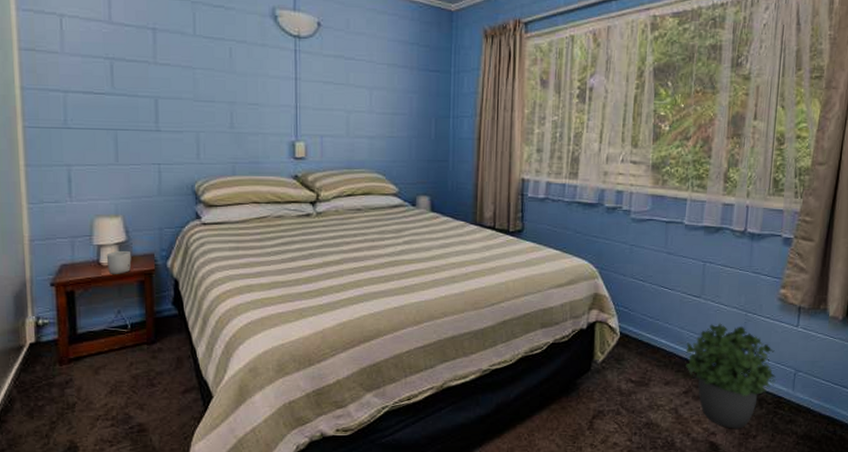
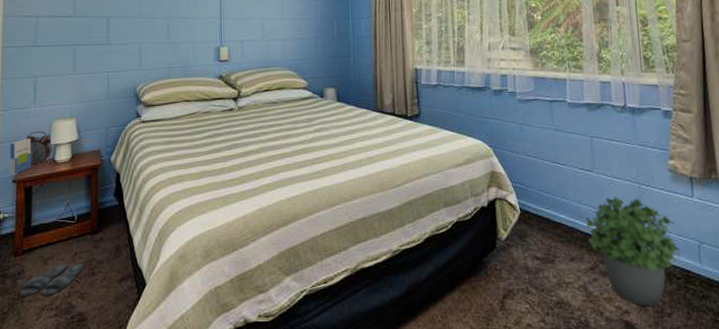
book: none [43,236,72,277] -> present [9,138,32,175]
alarm clock: none [62,229,97,267] -> present [25,131,53,165]
slippers: none [70,374,141,407] -> present [20,264,84,297]
mug: present [106,250,132,274] -> none [60,148,82,170]

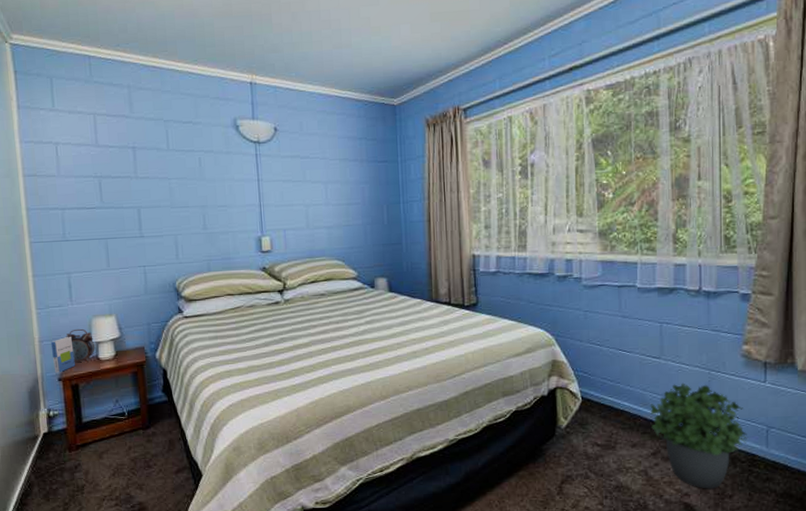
slippers: present [20,264,84,297] -> none [79,457,139,488]

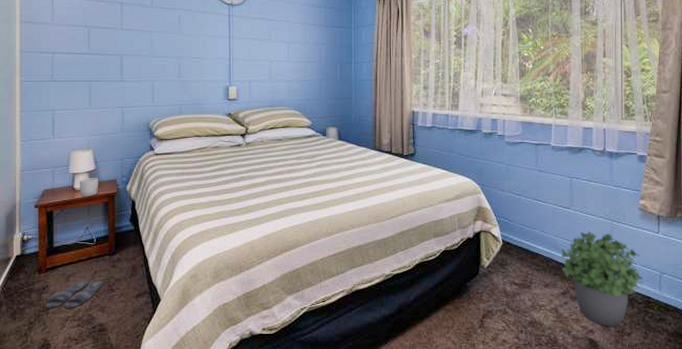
book: present [50,336,75,373] -> none [31,167,52,200]
alarm clock: present [66,328,95,363] -> none [45,160,72,192]
slippers: none [79,457,139,488] -> present [45,281,103,309]
mug: none [103,345,126,367] -> present [79,177,99,197]

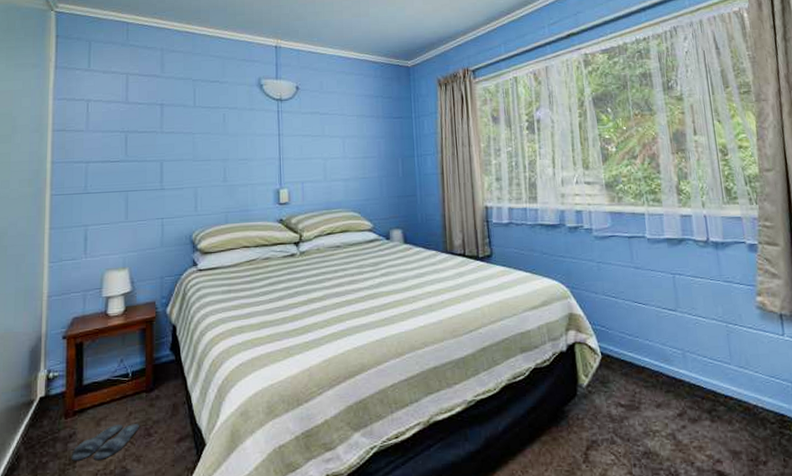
mug: present [79,177,99,197] -> none [113,300,135,324]
potted plant: present [561,231,643,327] -> none [671,336,774,455]

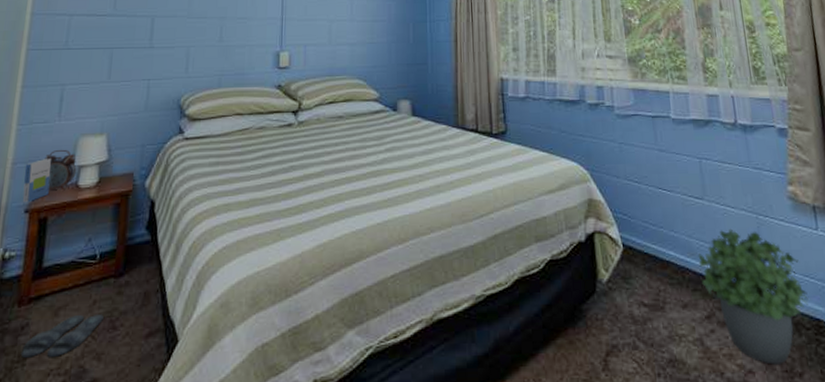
book: none [59,290,82,331] -> present [22,157,51,203]
alarm clock: none [76,283,105,319] -> present [44,149,77,191]
potted plant: none [671,336,774,455] -> present [698,228,809,365]

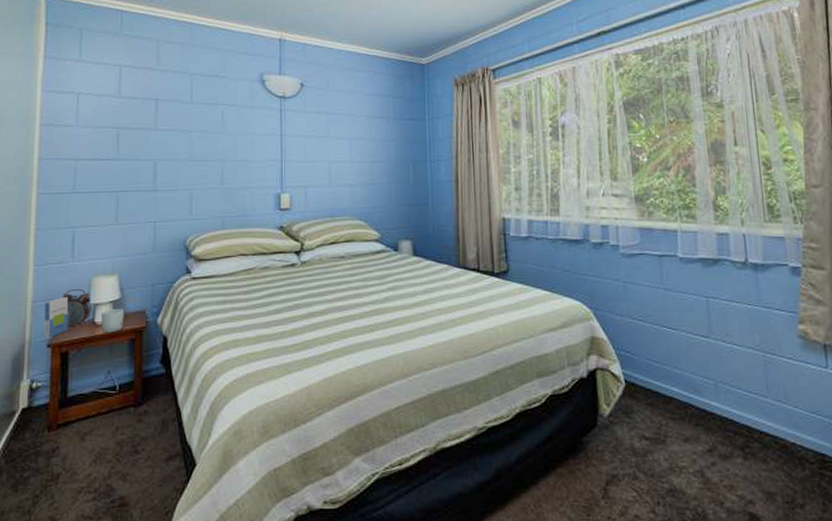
slippers: present [21,315,104,358] -> none [55,440,126,478]
mug: none [85,170,111,197] -> present [101,308,125,333]
potted plant: present [698,228,809,365] -> none [701,366,814,496]

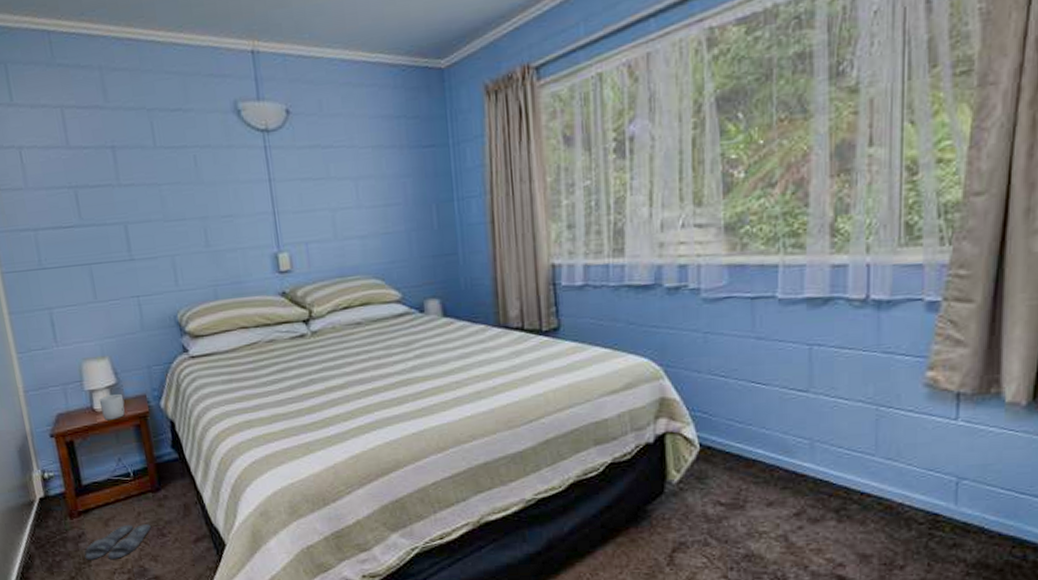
book: present [44,296,69,338] -> none [37,384,68,428]
slippers: none [55,440,126,478] -> present [85,524,151,560]
alarm clock: present [62,288,92,327] -> none [53,375,89,415]

